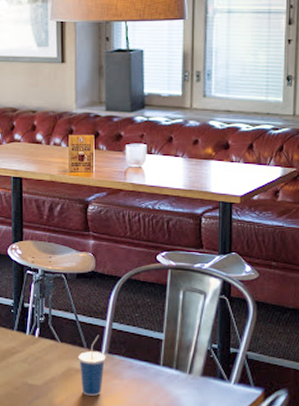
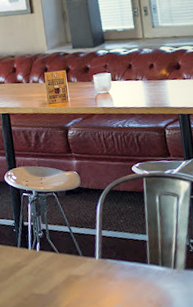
cup: present [78,335,106,396] -> none [75,243,100,299]

